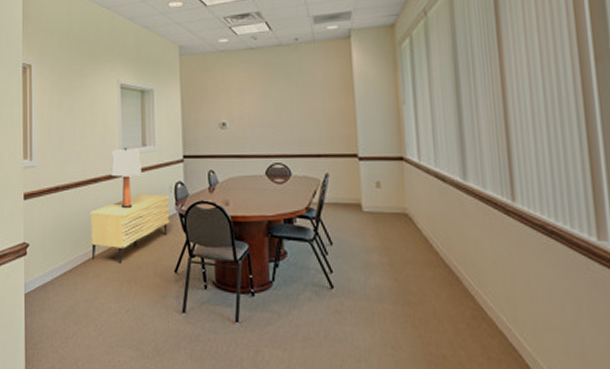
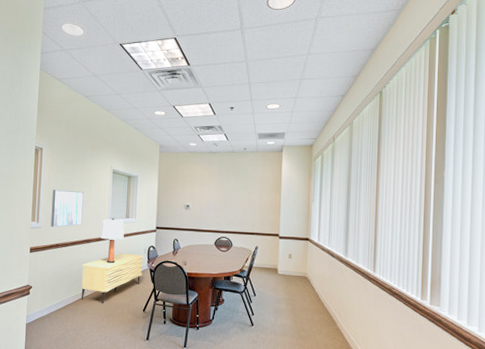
wall art: none [46,115,86,165] -> present [51,189,84,228]

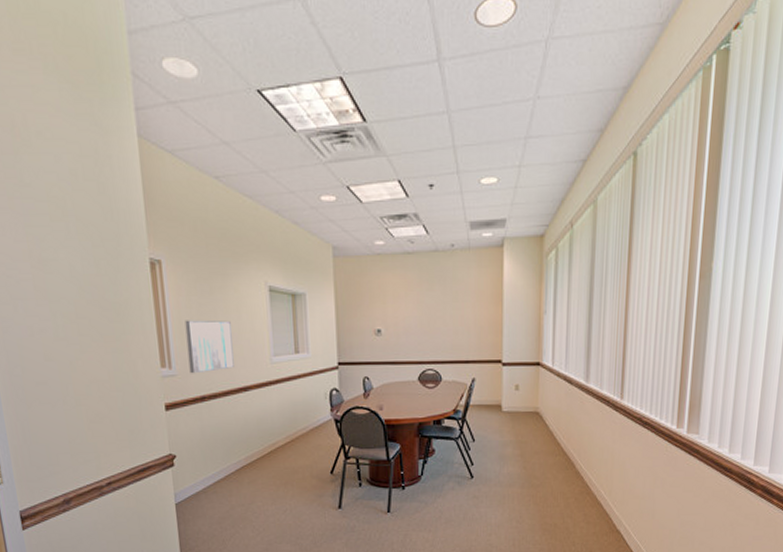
sideboard: present [81,253,143,304] -> none [240,401,326,470]
lamp: present [99,218,124,264] -> none [261,355,295,417]

